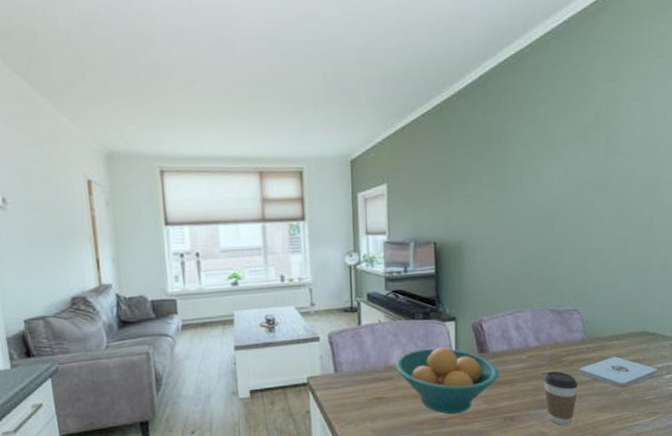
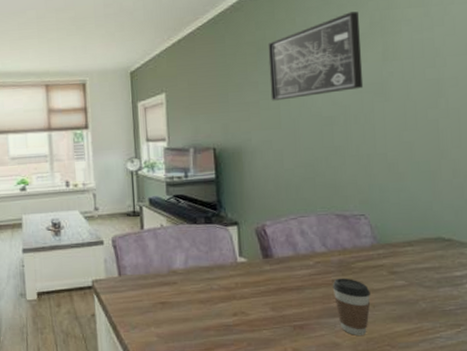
fruit bowl: present [395,347,499,415] -> none [178,252,286,321]
wall art: none [493,103,585,195] -> present [268,11,364,101]
notepad: present [578,356,657,388] -> none [369,263,457,297]

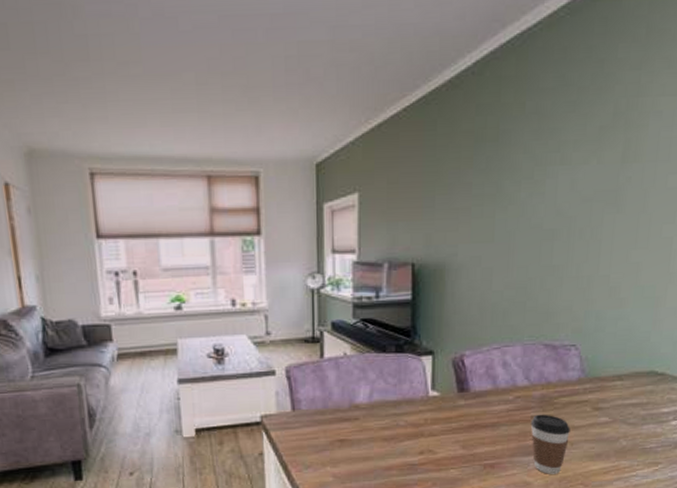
wall art: present [268,11,364,101] -> none [485,97,602,208]

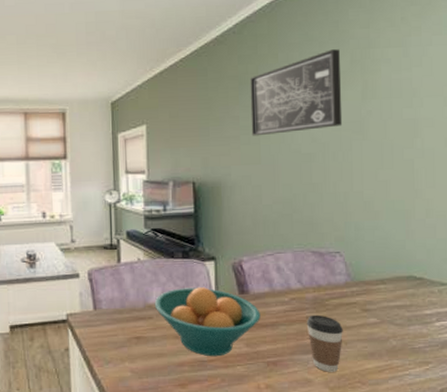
fruit bowl: none [361,385,481,460] -> present [154,287,261,357]
wall art: none [485,97,602,208] -> present [250,49,343,136]

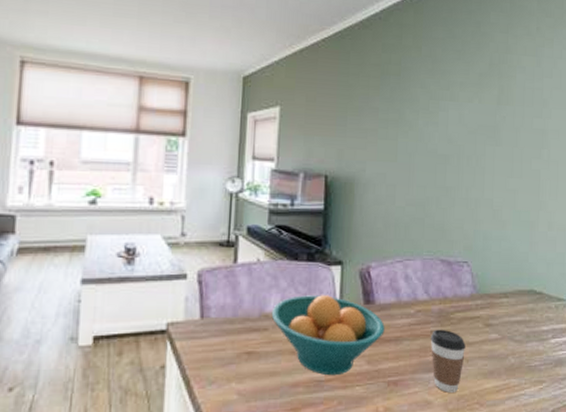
wall art: present [250,49,343,136] -> none [390,50,480,132]

